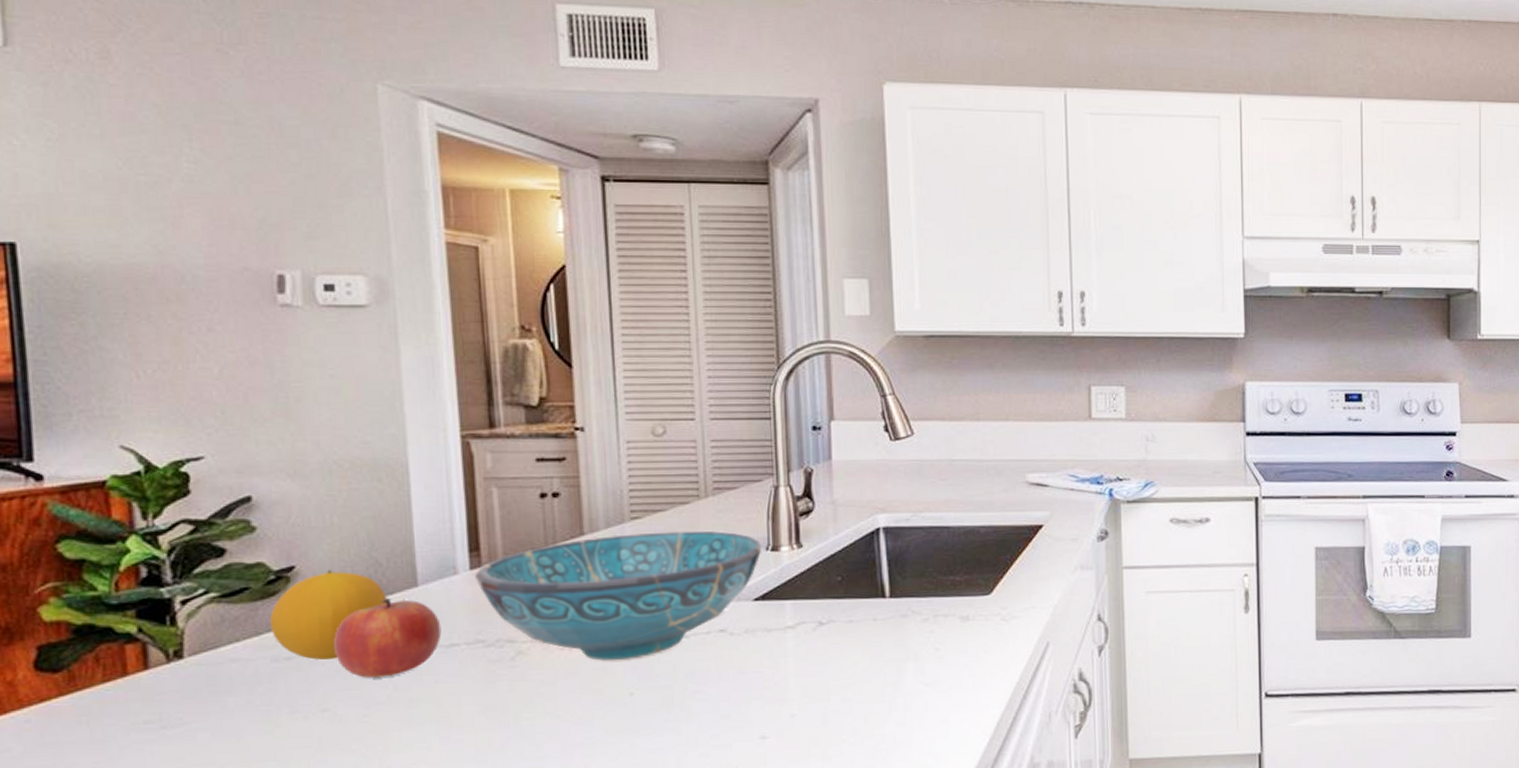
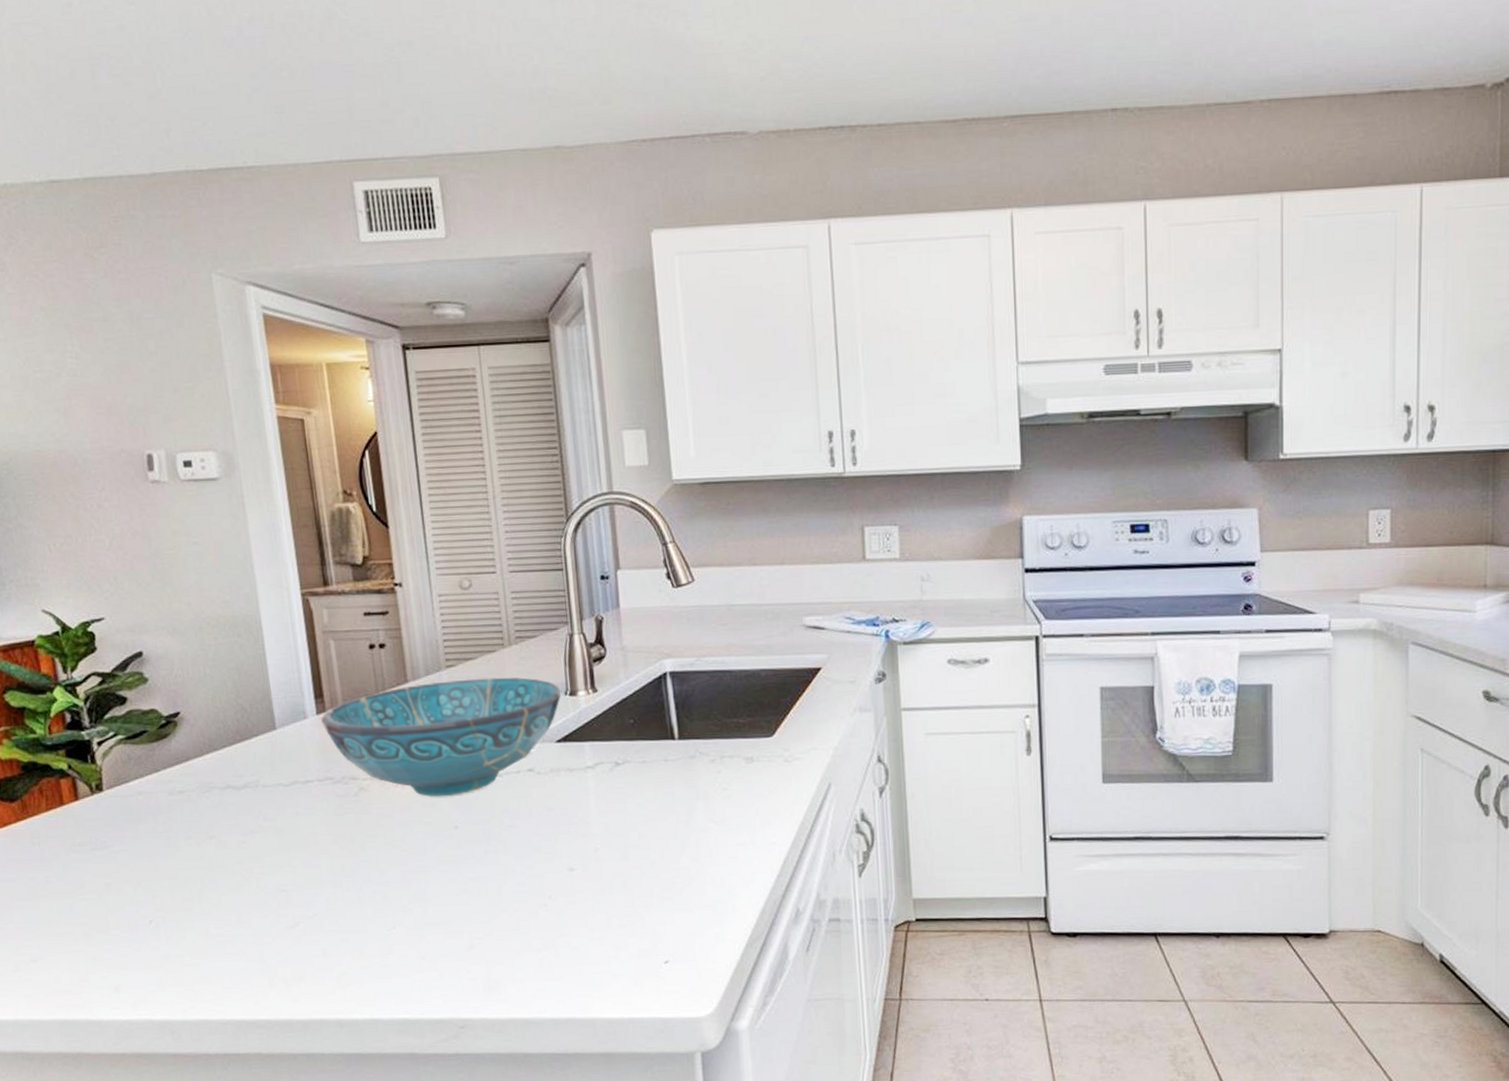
fruit: present [269,569,387,660] -> none [164,714,253,794]
fruit: present [333,597,442,678] -> none [214,739,298,810]

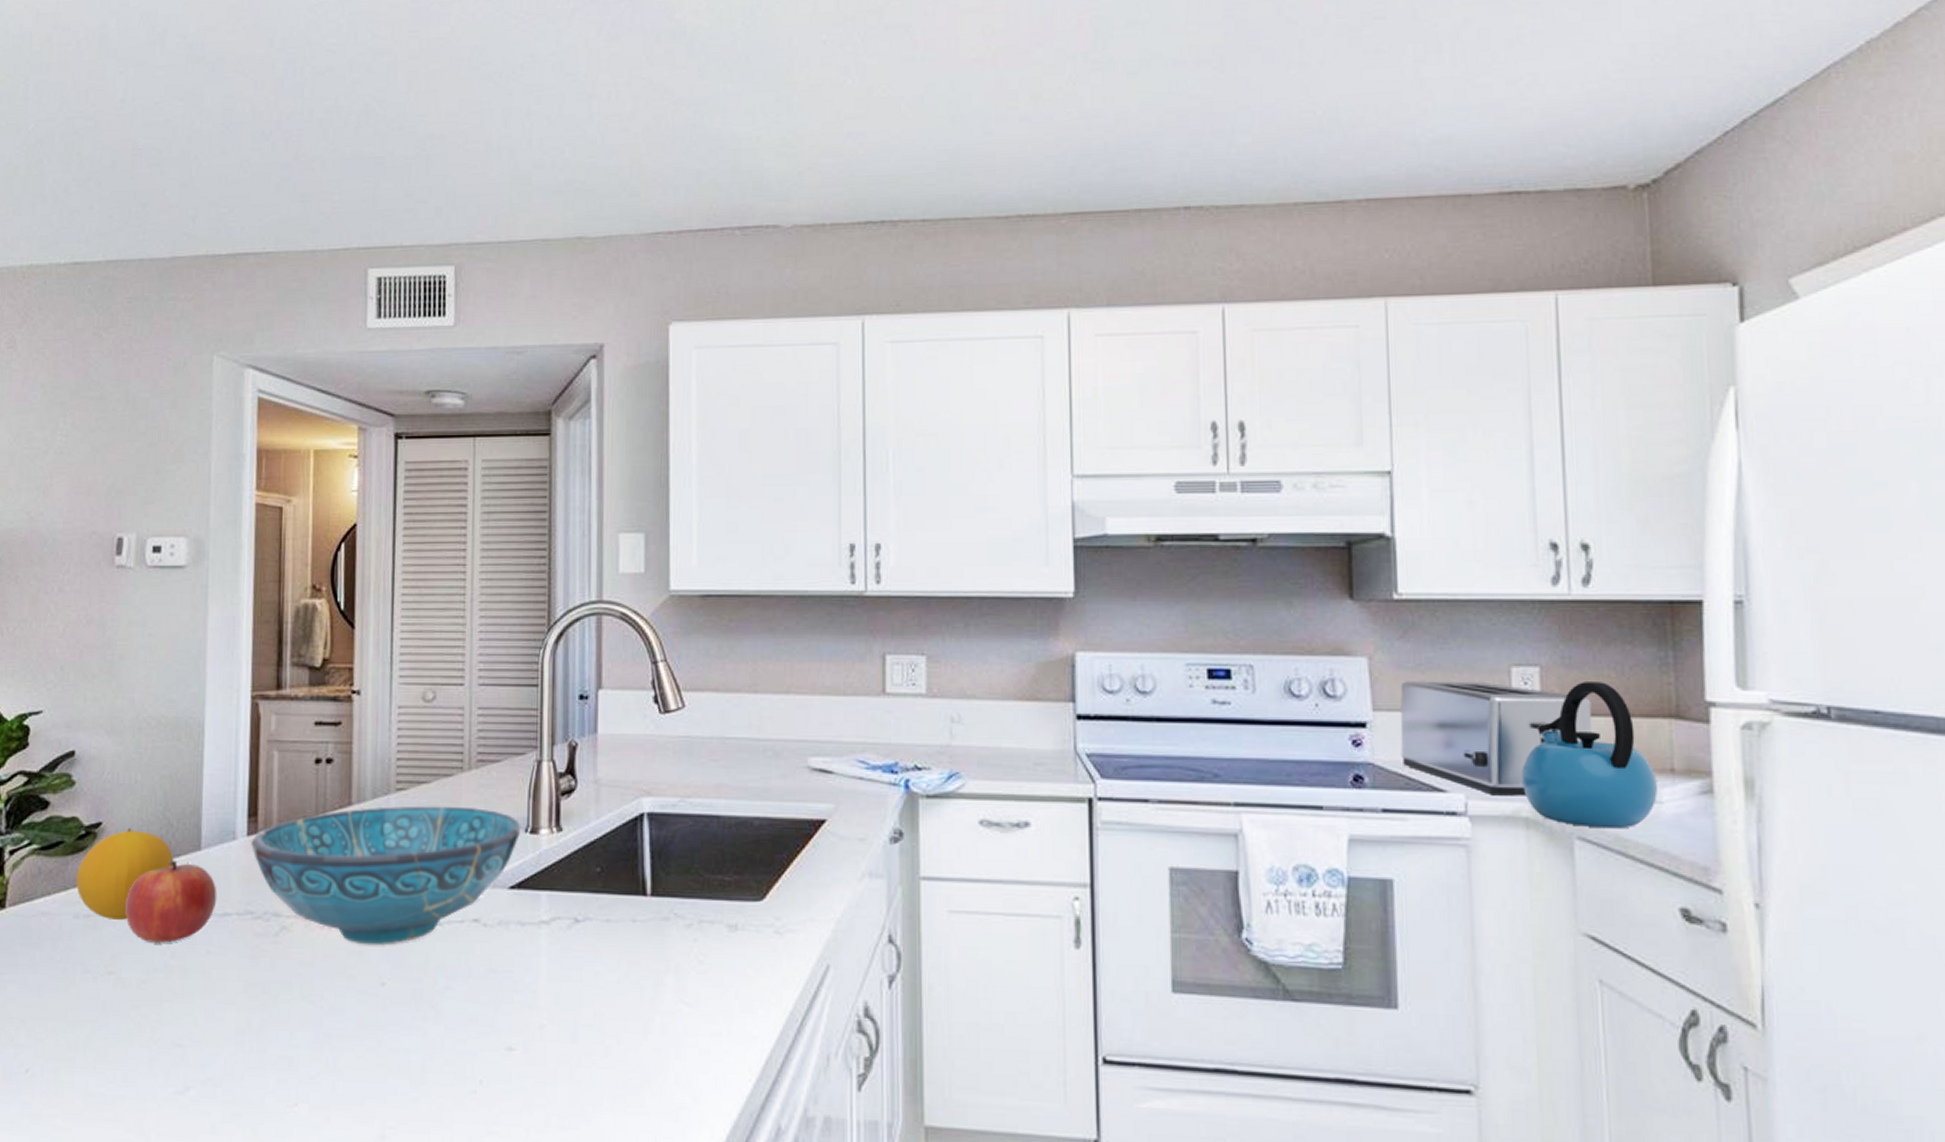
fruit: none [164,714,253,794] -> present [76,827,174,920]
fruit: none [214,739,298,810] -> present [125,860,217,943]
toaster: none [1281,523,1428,614] -> present [1400,681,1592,796]
kettle: none [1373,519,1473,635] -> present [1522,682,1657,829]

